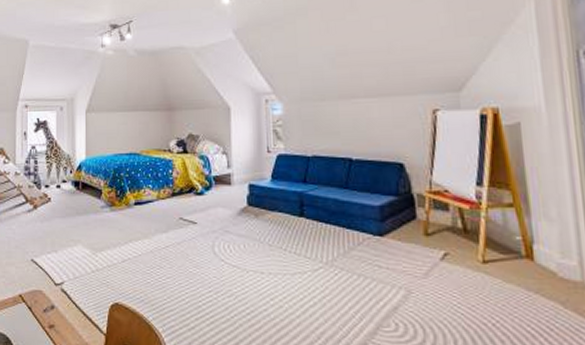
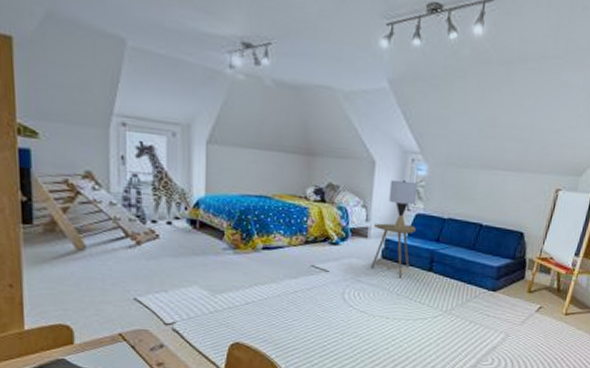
side table: none [236,168,279,226] -> present [371,223,416,278]
lamp: none [246,122,276,174] -> present [388,179,418,231]

